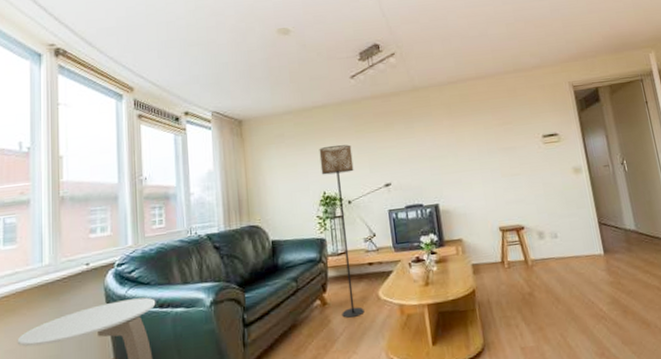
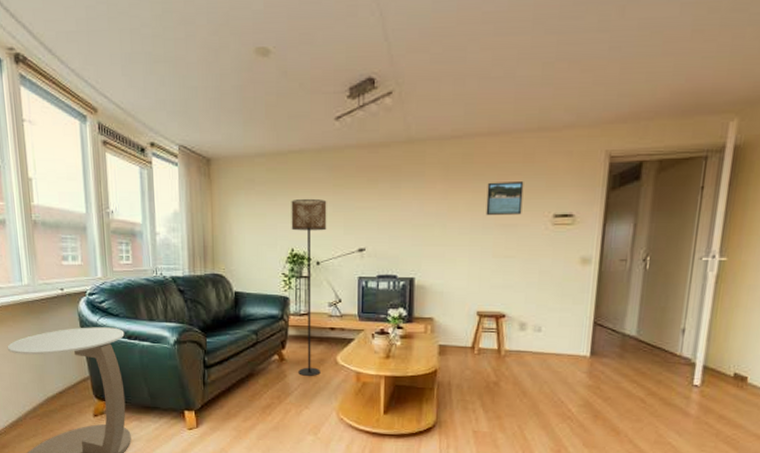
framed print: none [484,112,517,142] -> present [486,182,524,215]

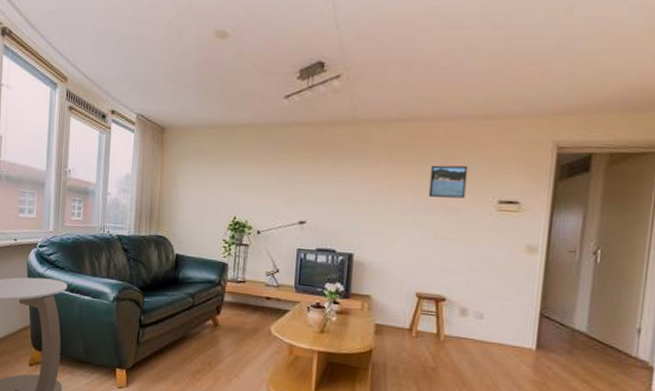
floor lamp: present [291,198,327,377] -> none [231,169,271,346]

